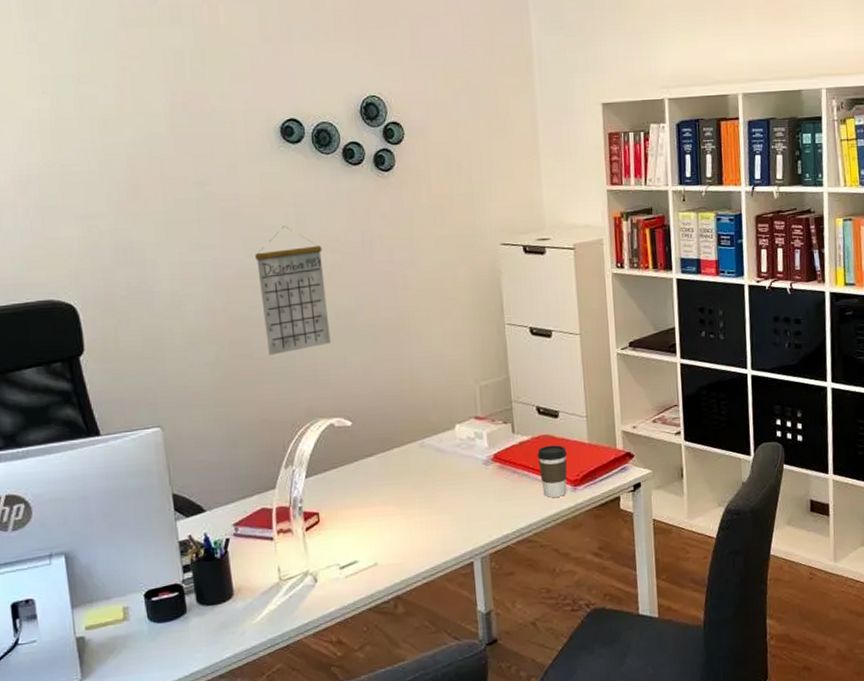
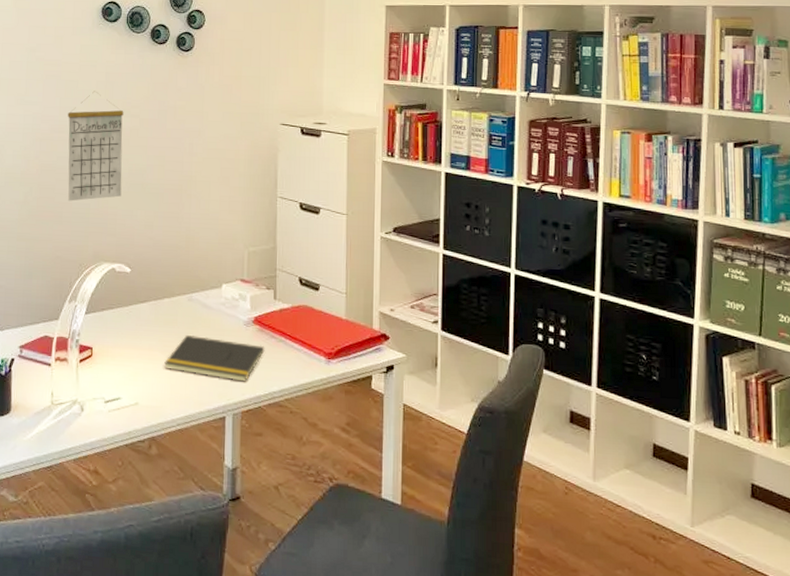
notepad: none [401,482,508,524] -> present [164,335,265,382]
coffee cup: present [537,445,568,498] -> none [296,316,324,367]

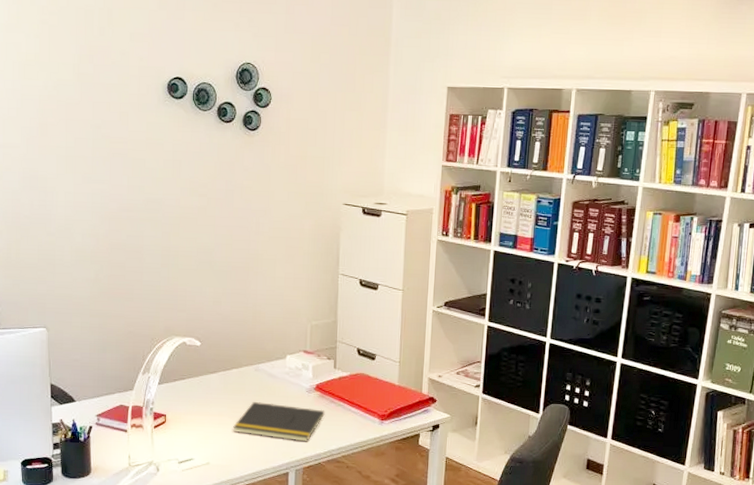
calendar: present [68,91,124,201] -> none [136,169,192,279]

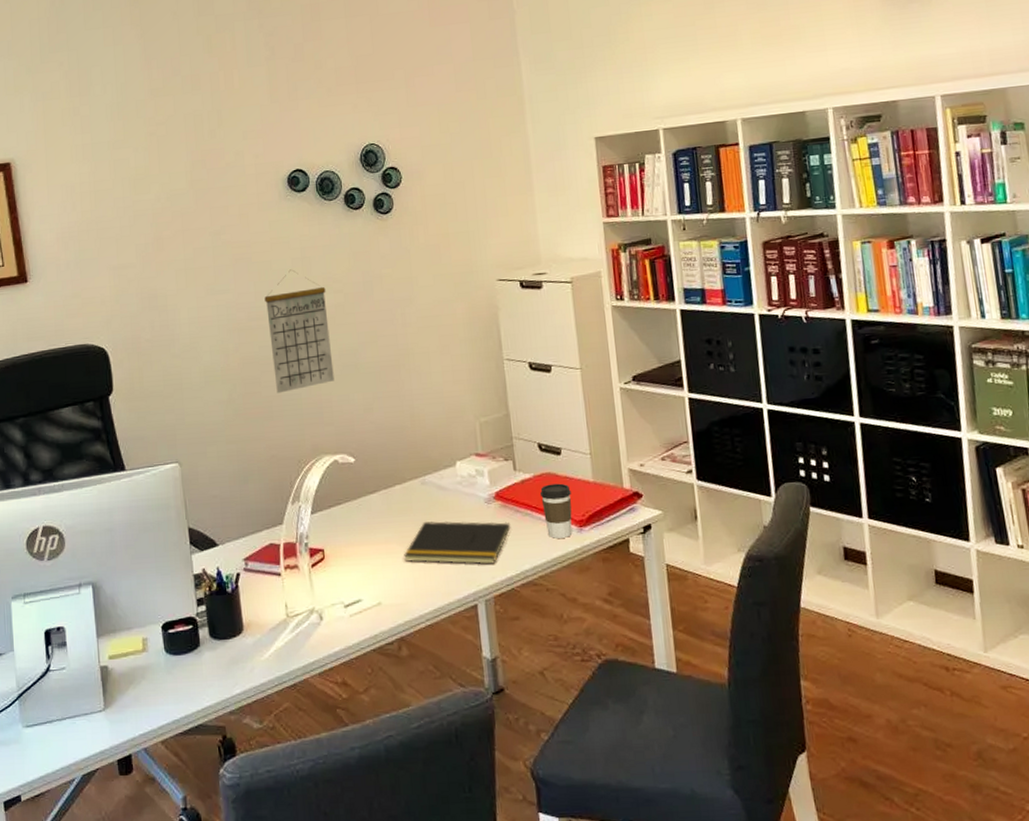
calendar: none [136,169,192,279] -> present [264,269,334,394]
coffee cup: none [353,383,379,428] -> present [540,483,572,538]

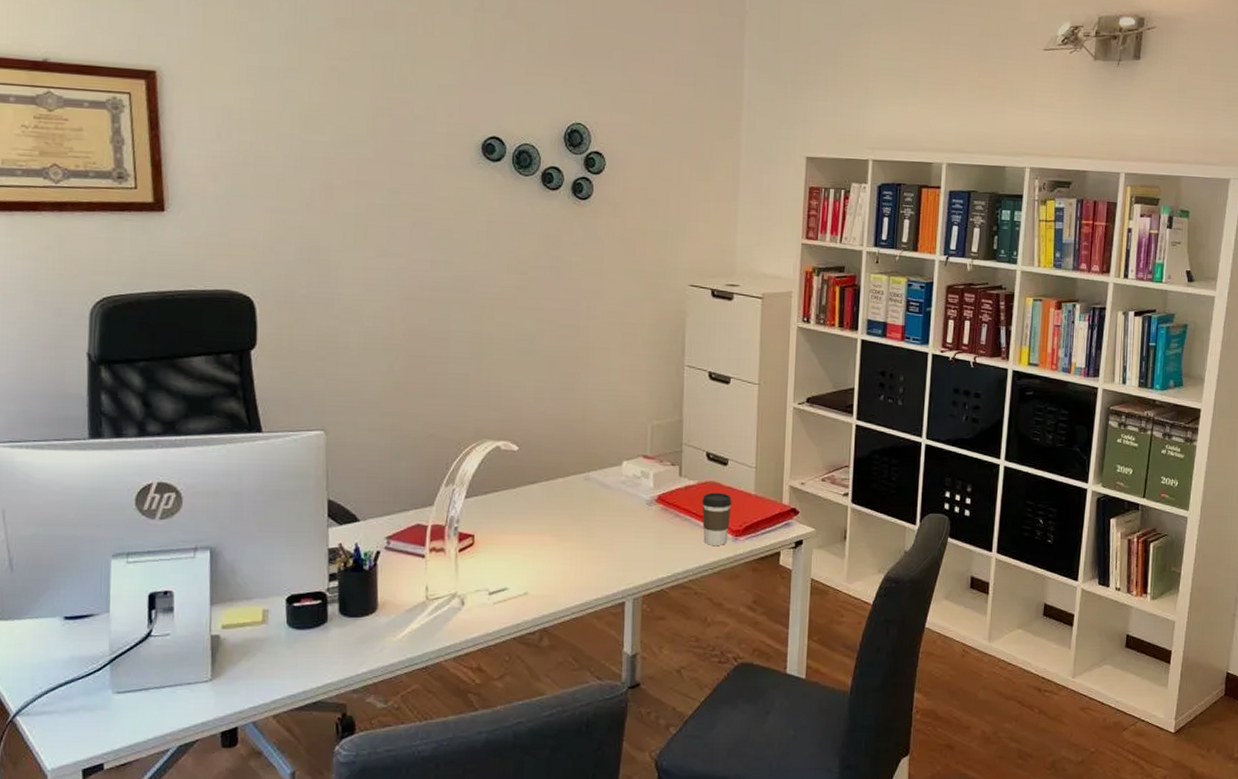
calendar: present [264,269,334,394] -> none [441,242,510,371]
notepad: present [404,521,511,564] -> none [557,518,669,564]

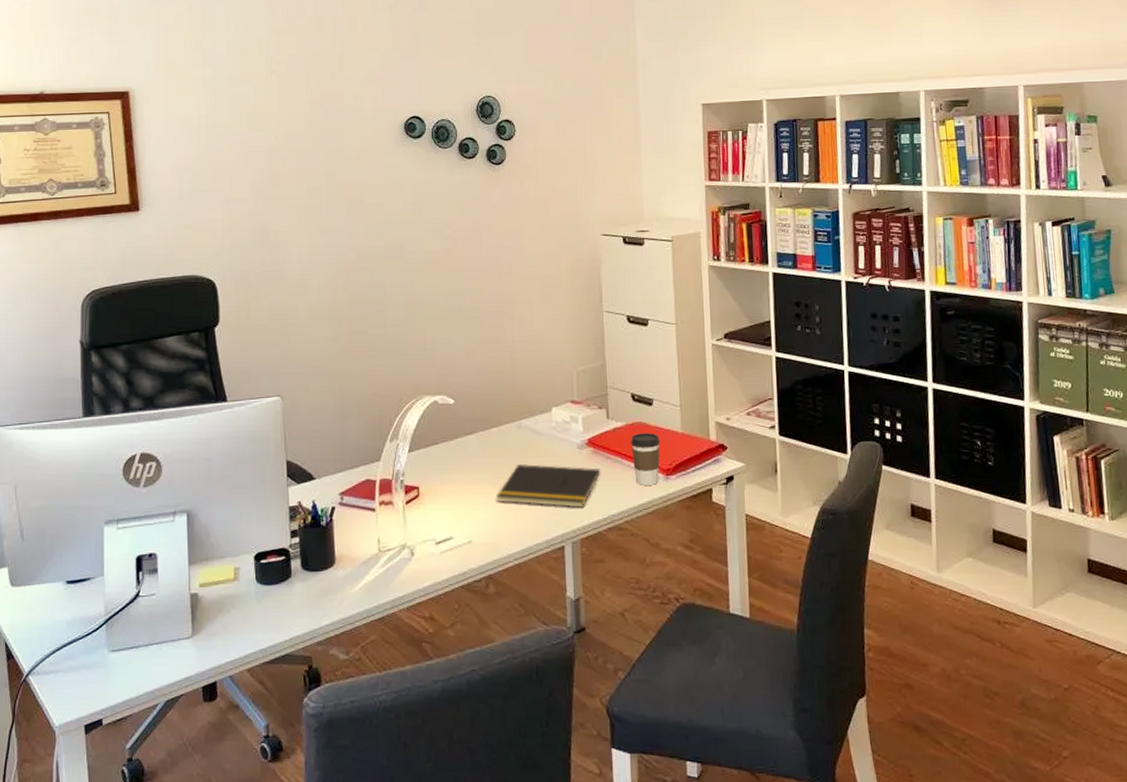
notepad: none [557,518,669,564] -> present [496,464,601,508]

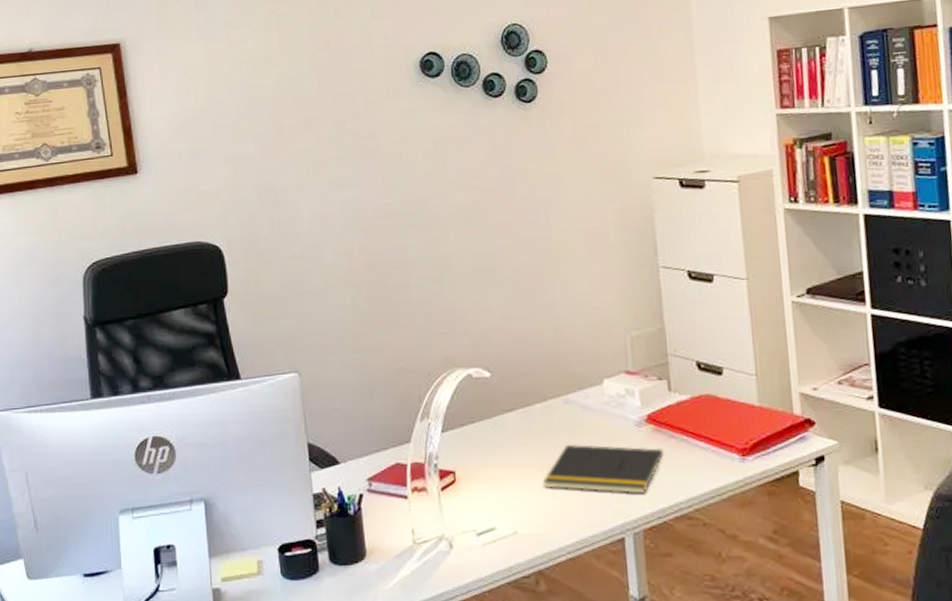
coffee cup: present [631,433,660,485] -> none [698,406,734,468]

